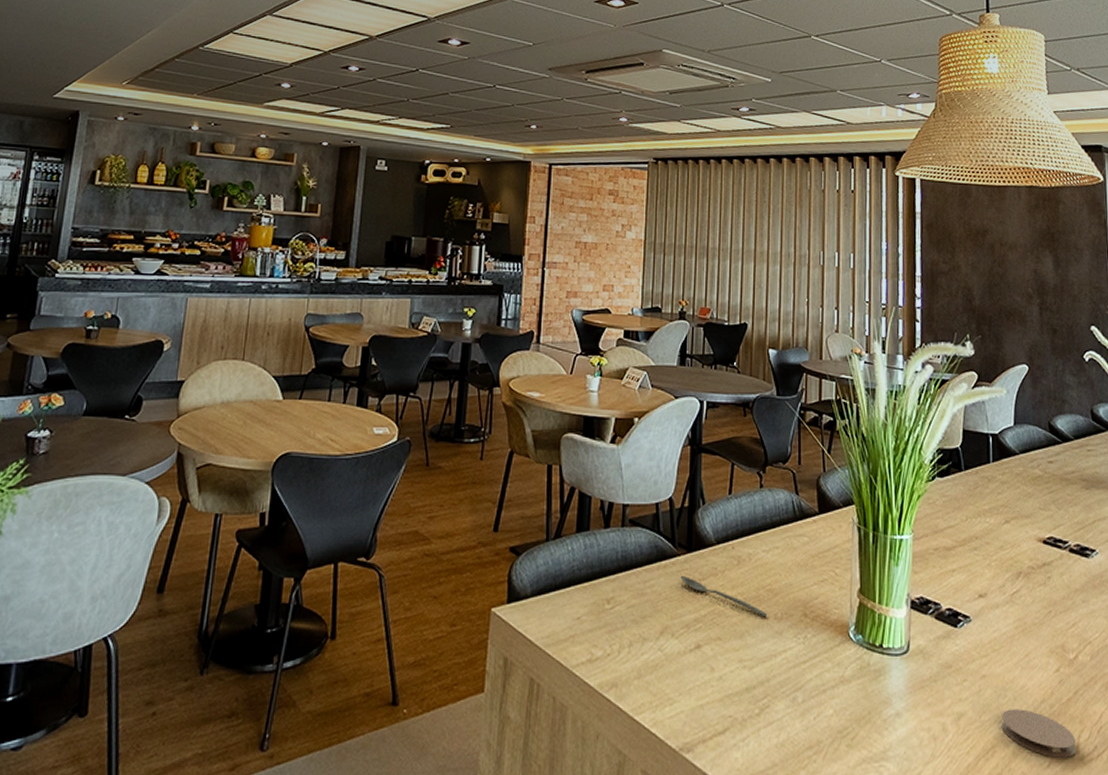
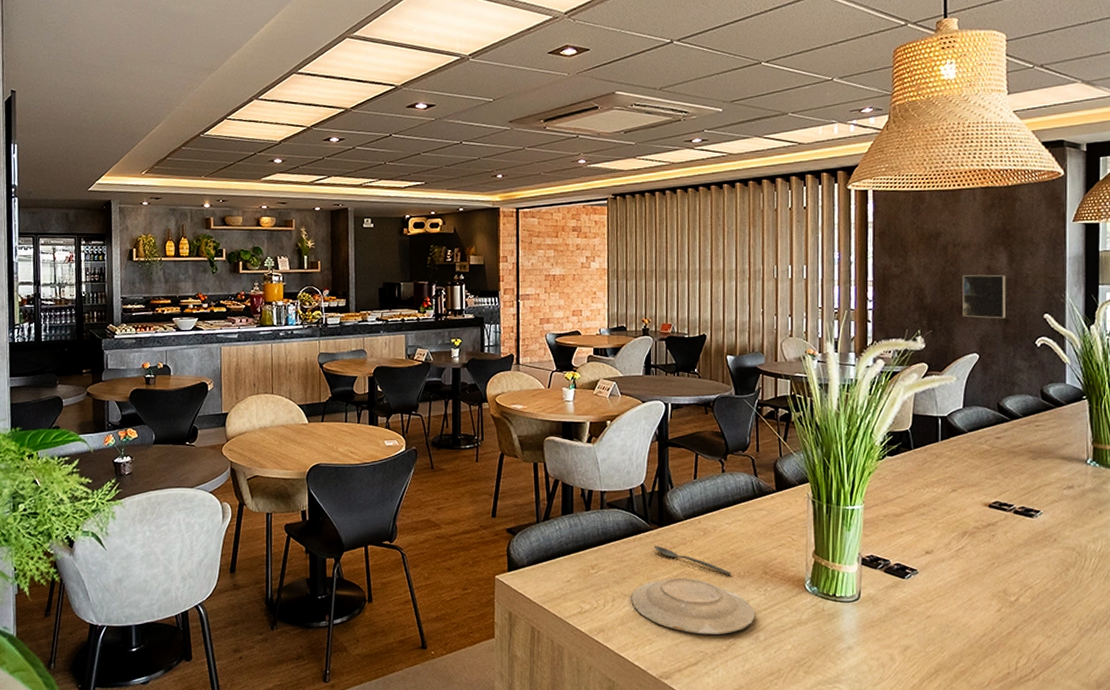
plate: none [651,618,793,694] -> present [631,577,756,635]
coaster: present [1001,709,1077,758] -> none [944,642,1014,679]
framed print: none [1009,278,1053,328] -> present [962,274,1006,319]

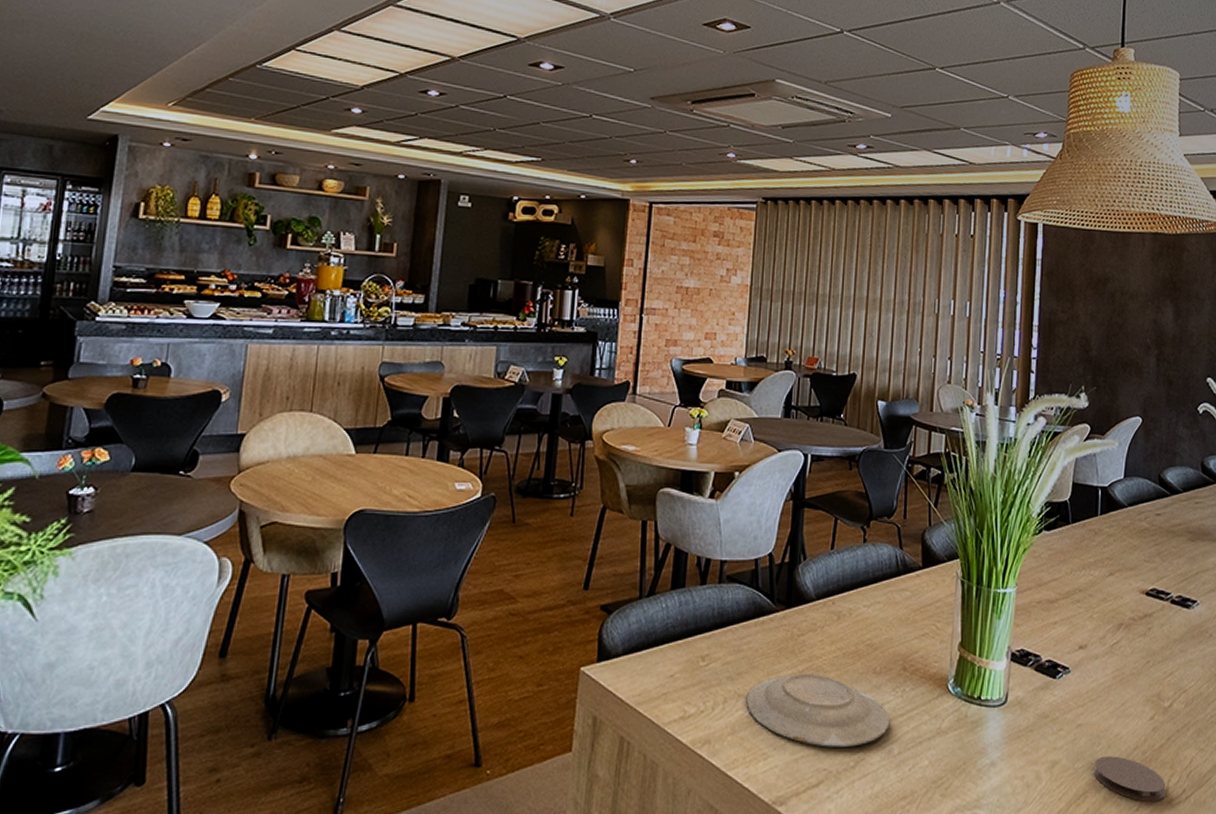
spoon: present [654,545,732,575] -> none [778,631,867,671]
coaster: none [944,642,1014,679] -> present [1094,756,1166,802]
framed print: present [962,274,1006,319] -> none [1127,328,1172,380]

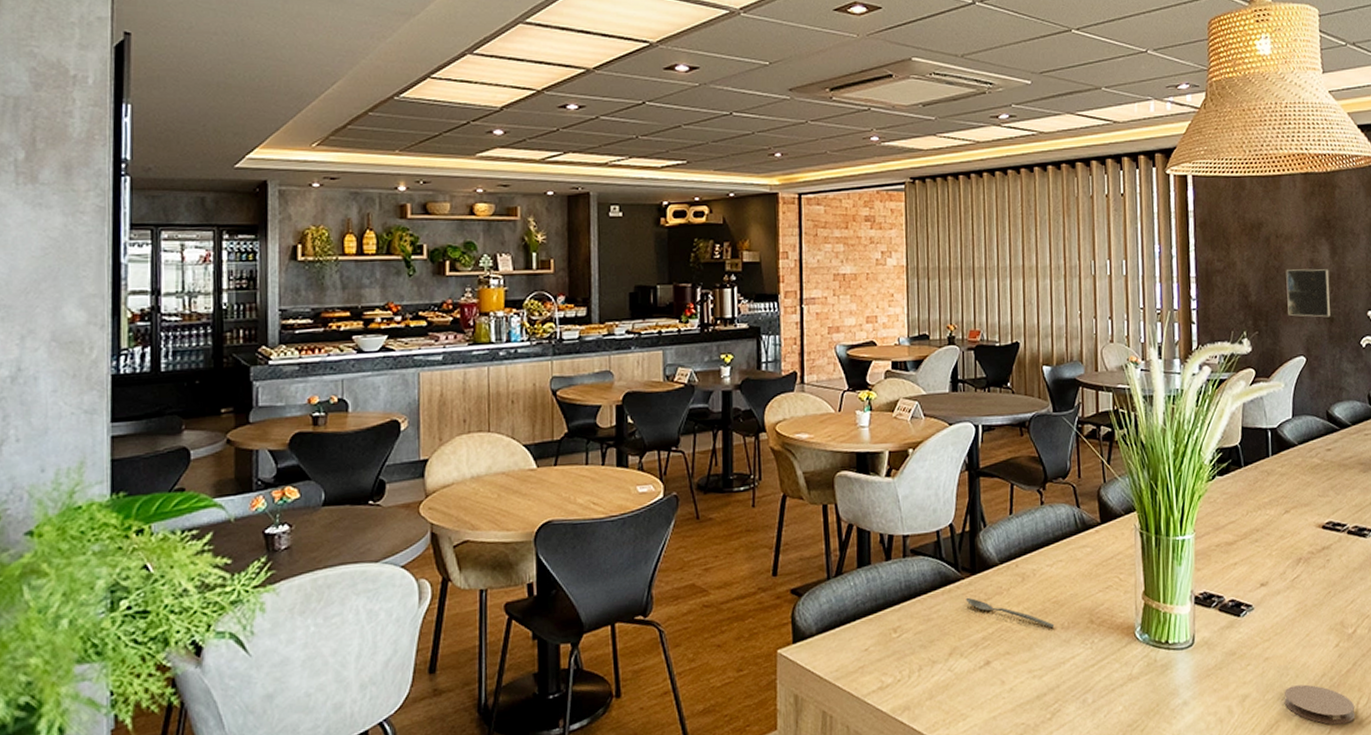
plate: present [746,673,890,747] -> none [940,634,1082,703]
spoon: none [778,631,867,671] -> present [966,597,1055,628]
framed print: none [1127,328,1172,380] -> present [1286,269,1330,318]

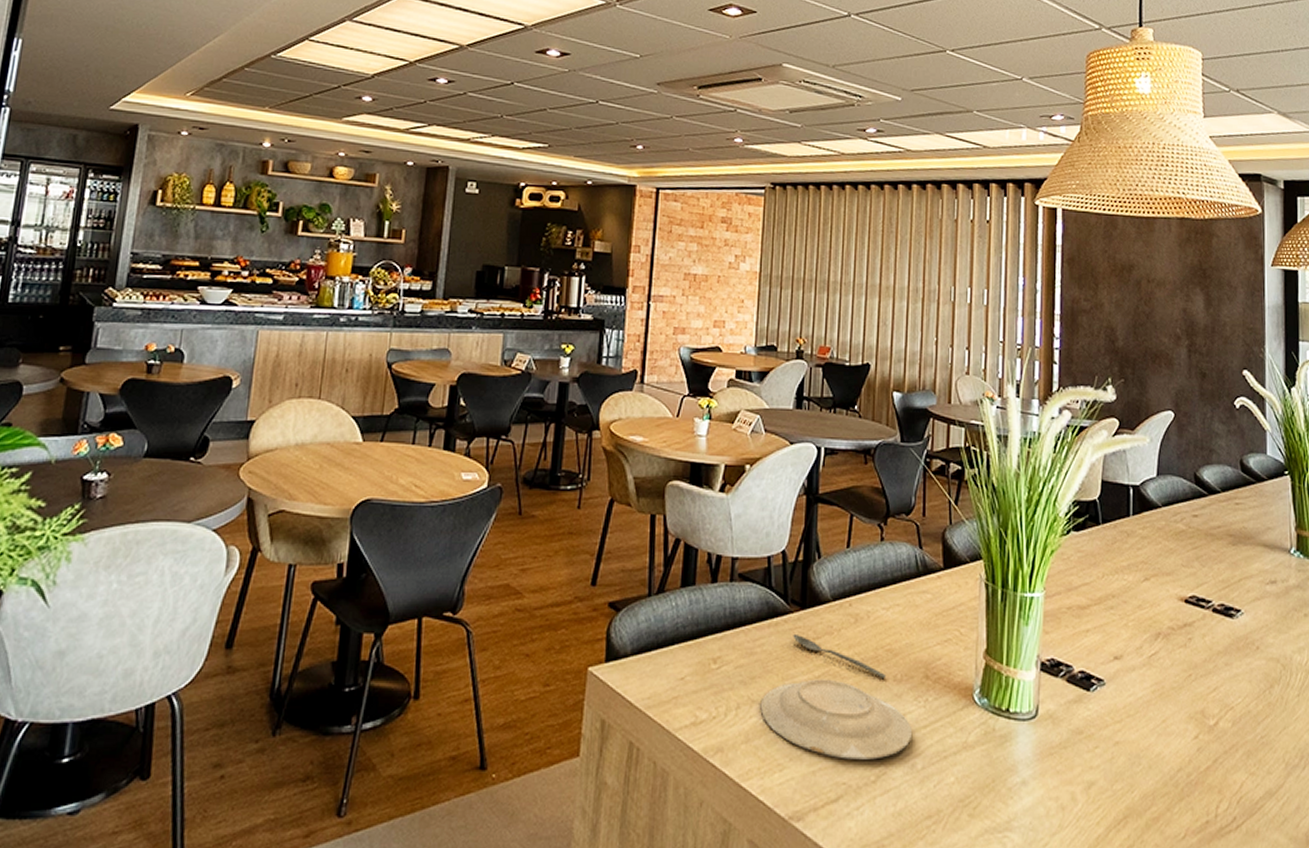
plate: none [940,634,1082,703] -> present [760,679,913,760]
coaster: present [1284,684,1356,725] -> none [1134,778,1214,829]
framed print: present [1286,269,1330,318] -> none [1156,317,1203,372]

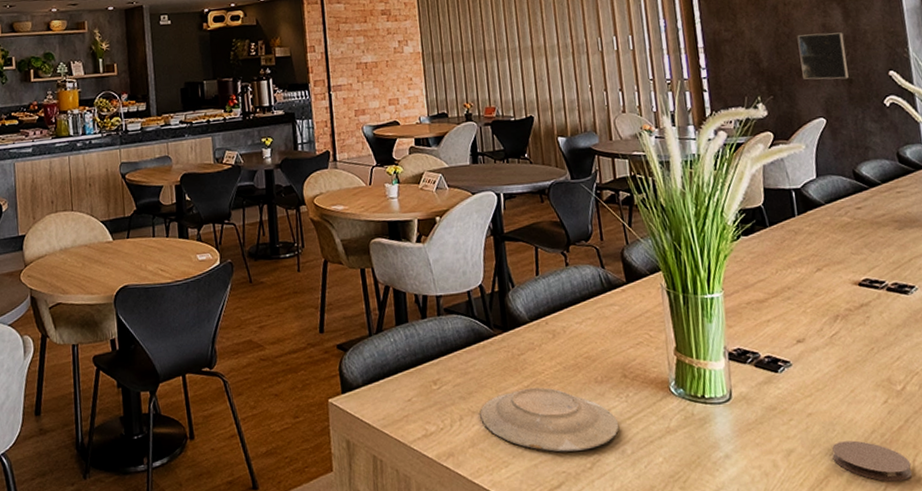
spoon: present [793,633,887,678] -> none [499,352,588,382]
coaster: none [1134,778,1214,829] -> present [832,440,913,482]
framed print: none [1156,317,1203,372] -> present [797,32,849,80]

